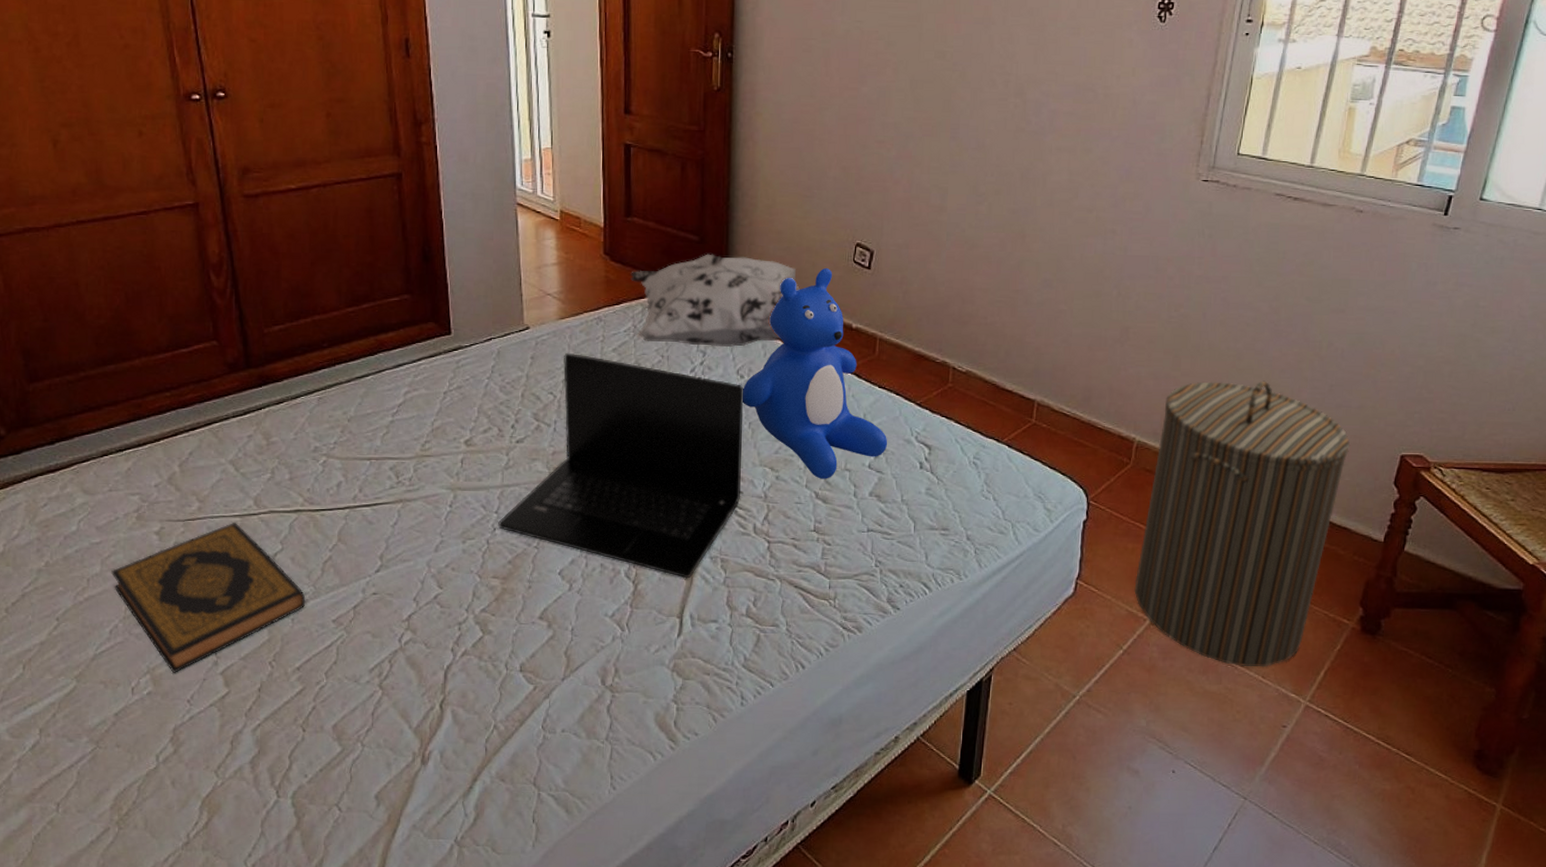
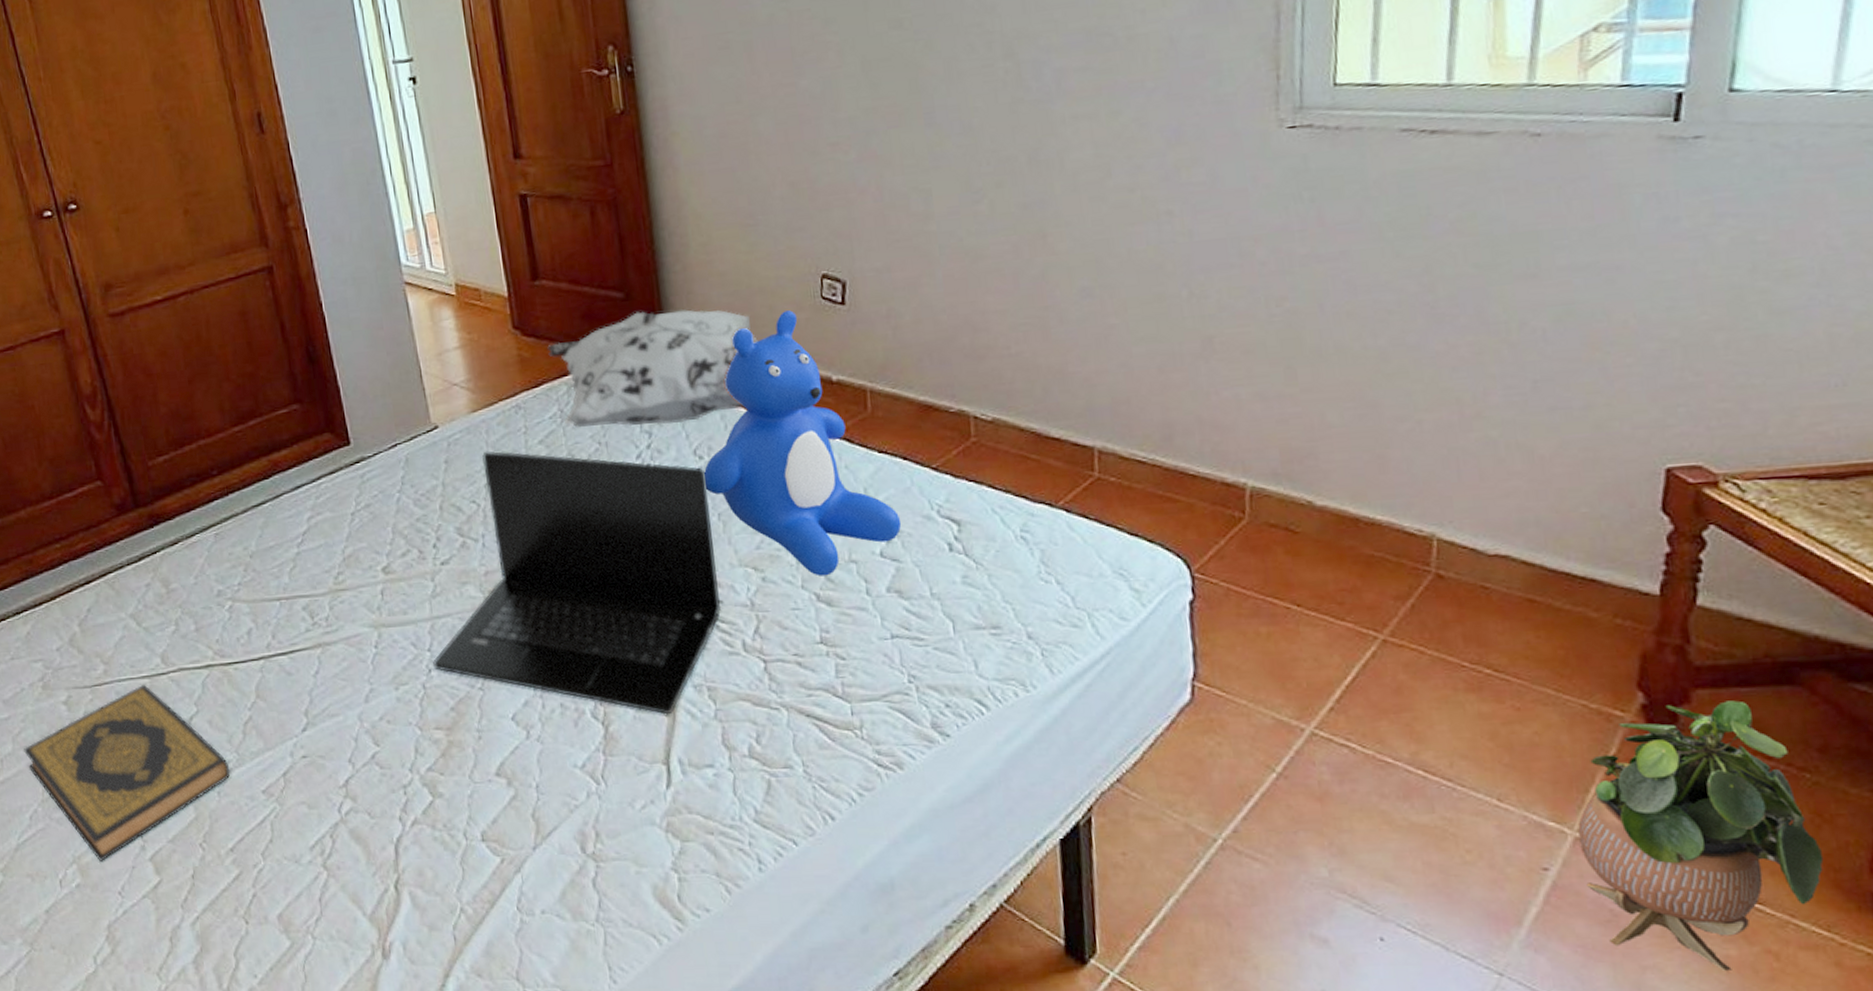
laundry hamper: present [1134,380,1351,668] -> none [1278,385,1581,787]
potted plant: none [1308,617,1451,799] -> present [1578,700,1824,971]

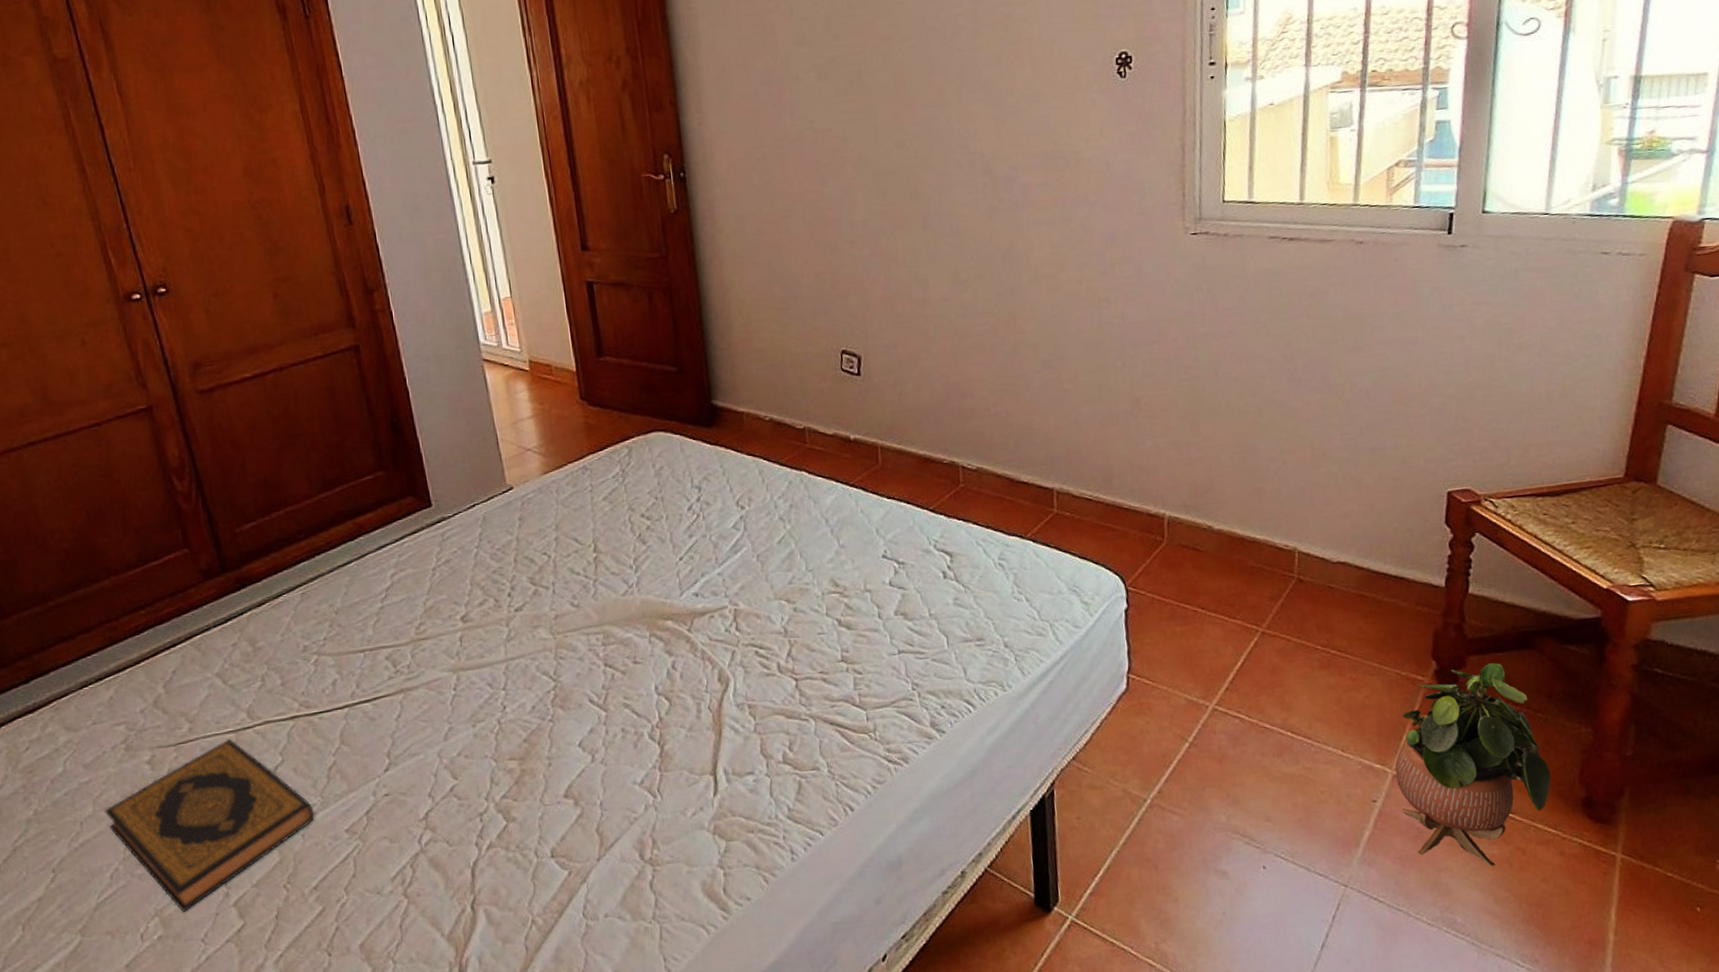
laptop: present [433,450,720,715] -> none [507,507,759,732]
decorative pillow: present [547,309,758,427] -> none [611,381,790,485]
teddy bear: present [704,310,902,576] -> none [745,381,906,605]

